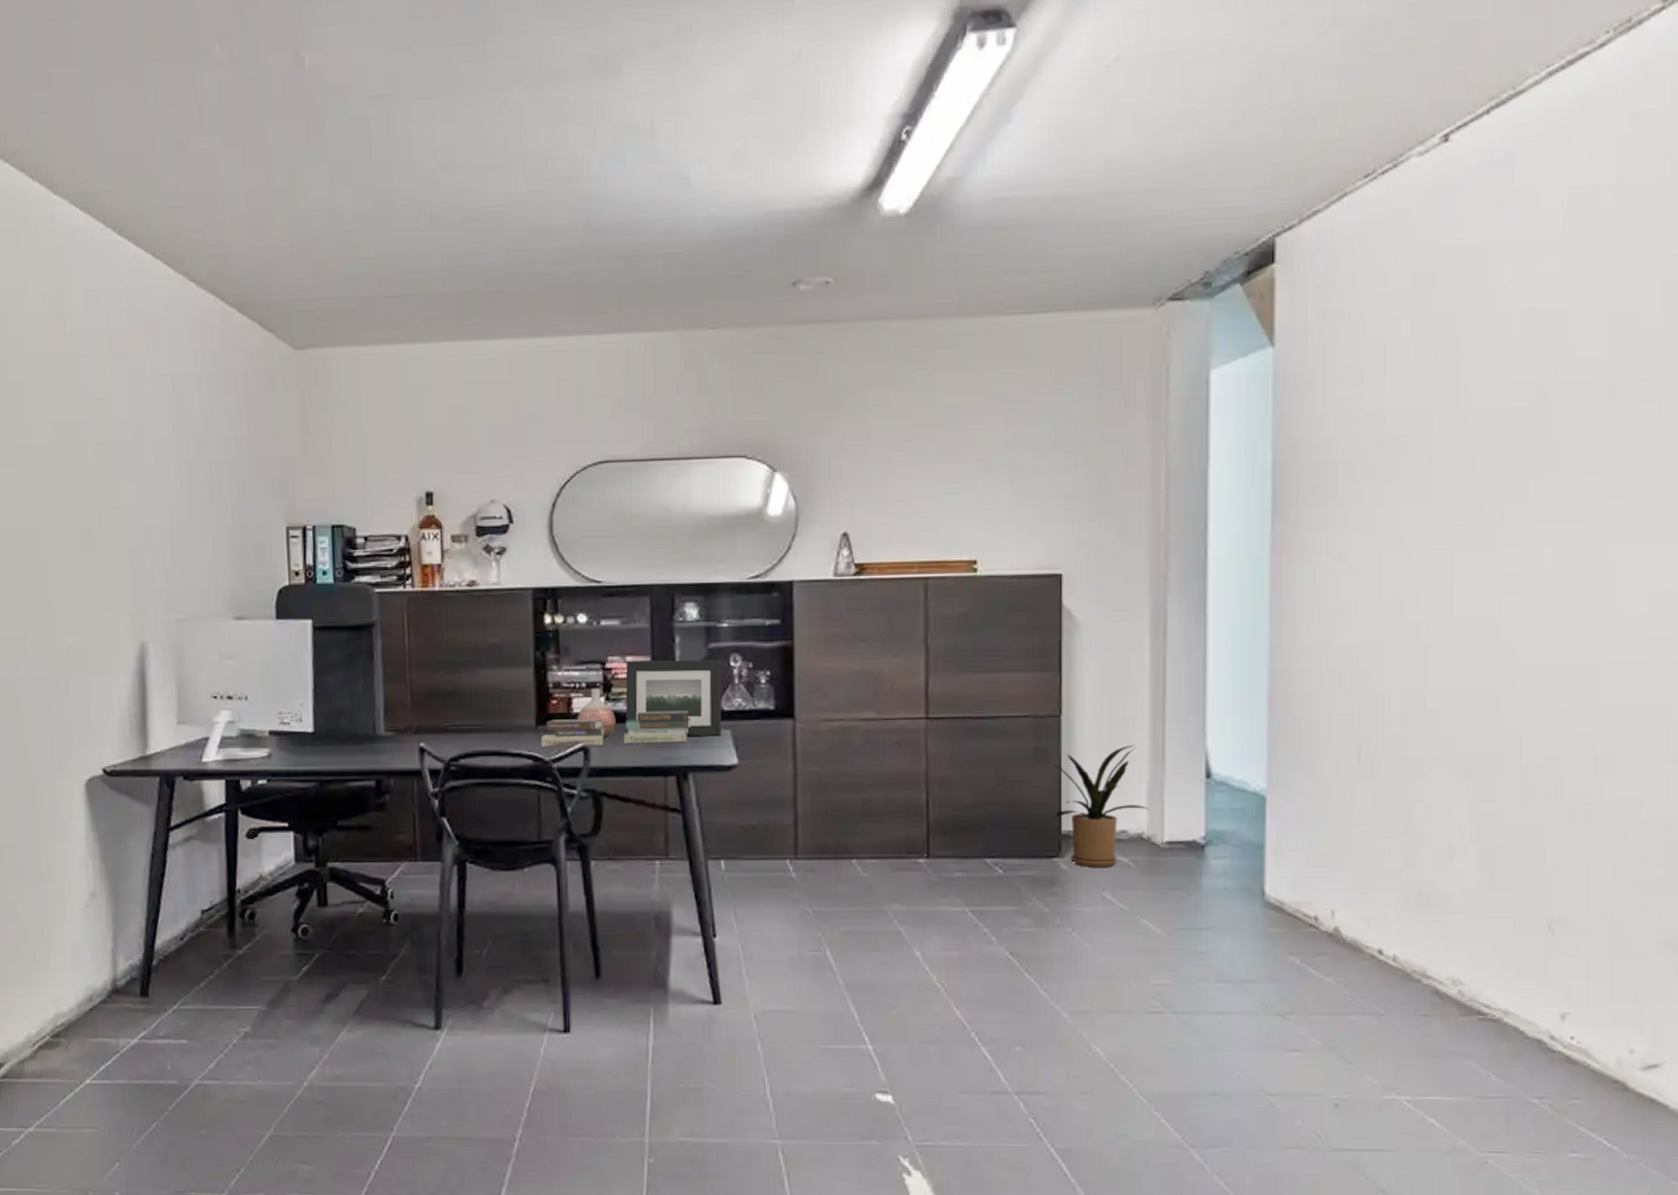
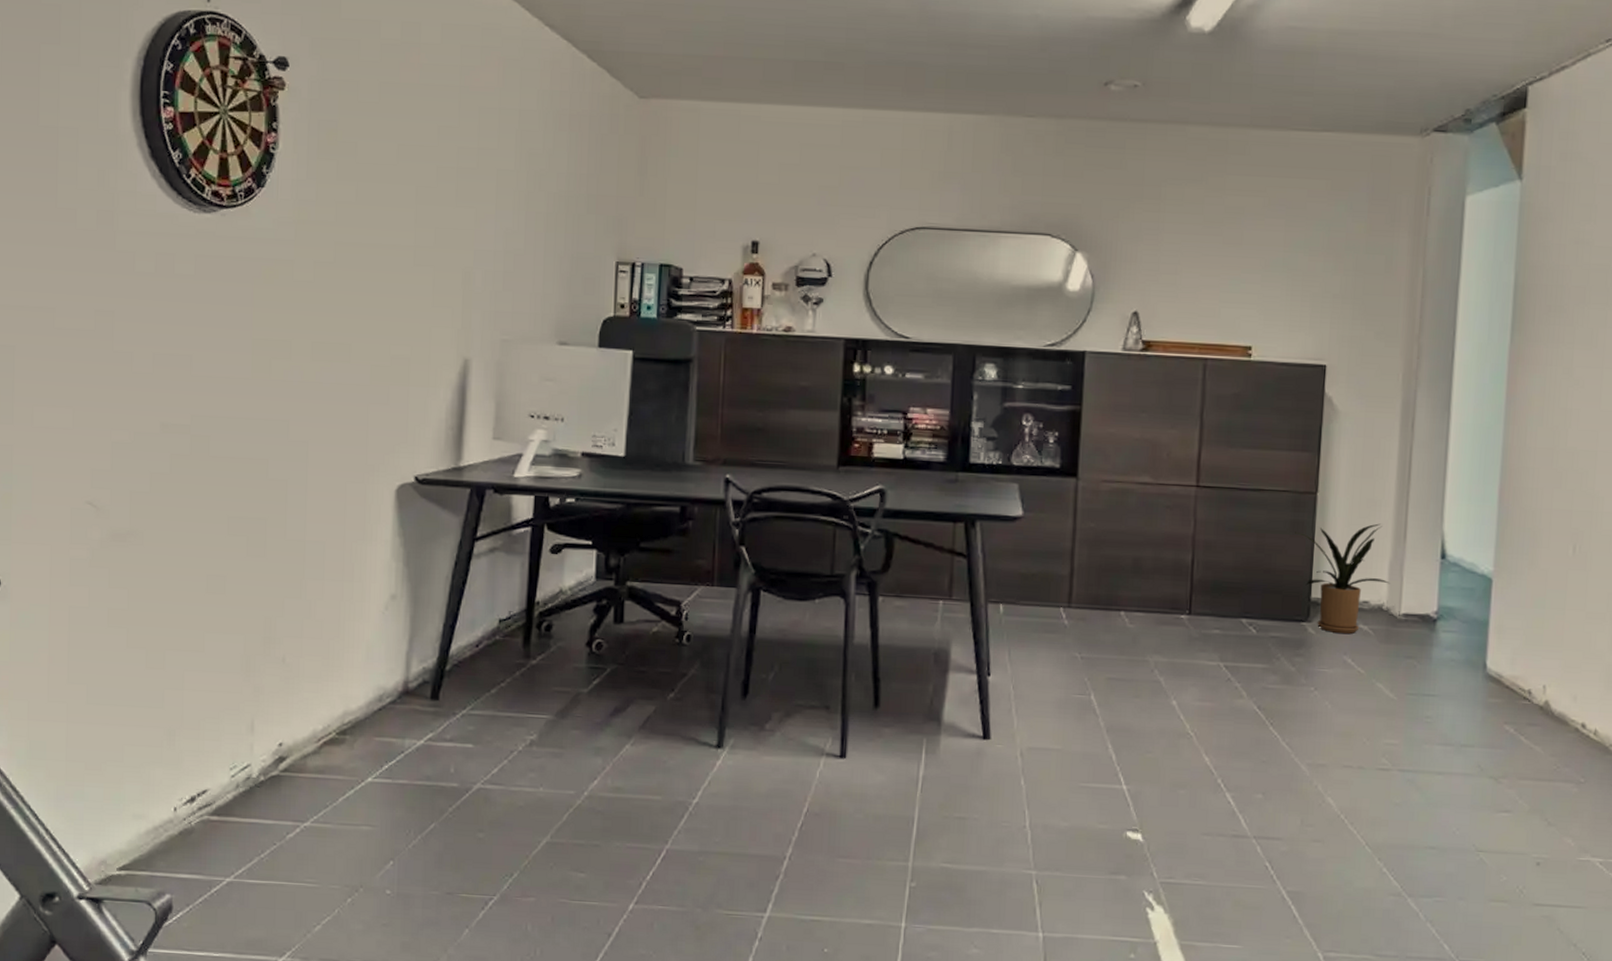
books: present [541,719,605,748] -> none [841,462,902,490]
vase: present [576,688,617,739] -> none [876,435,913,483]
books: present [624,710,691,744] -> none [919,460,983,492]
picture frame: present [625,659,722,737] -> none [920,412,1014,489]

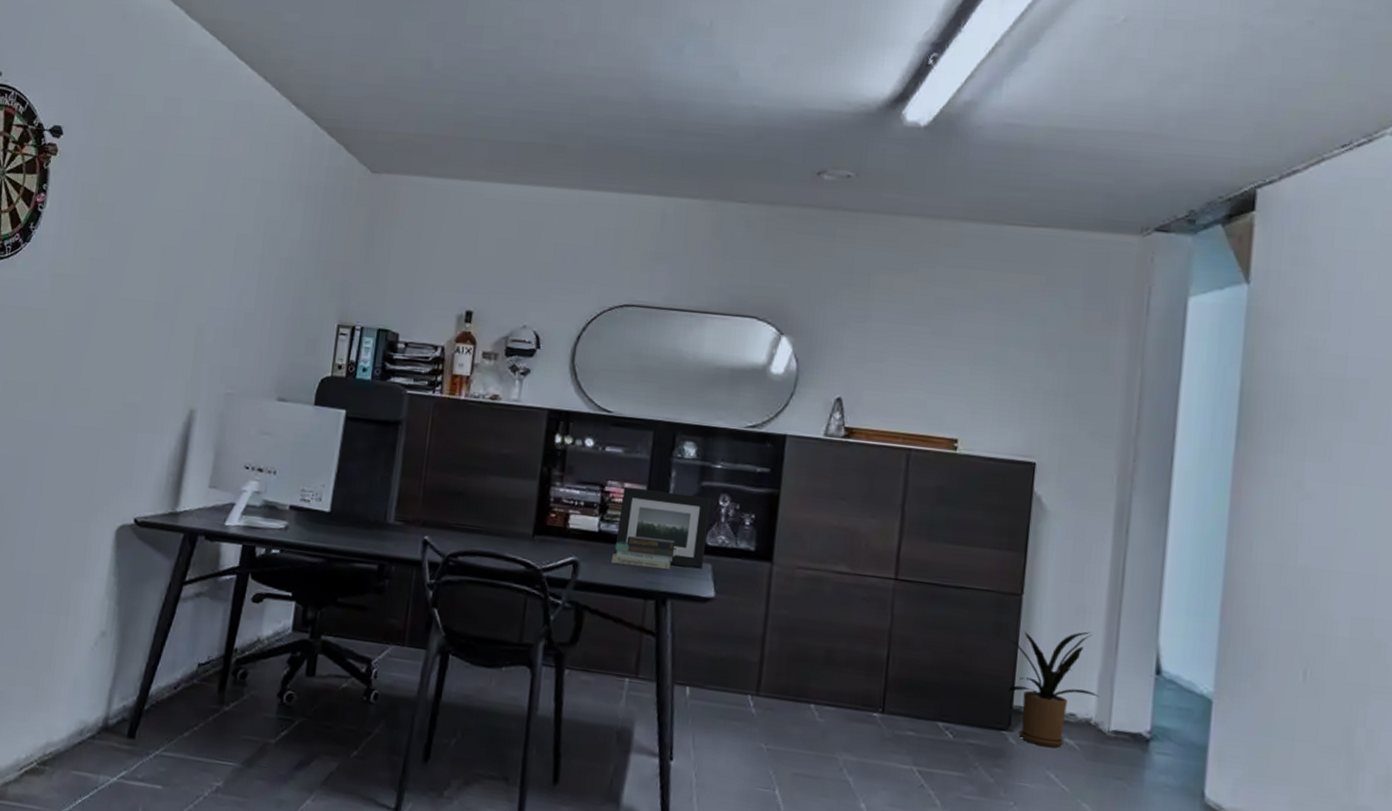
books: none [919,460,983,492] -> present [612,535,676,570]
picture frame: none [920,412,1014,489] -> present [614,486,711,569]

